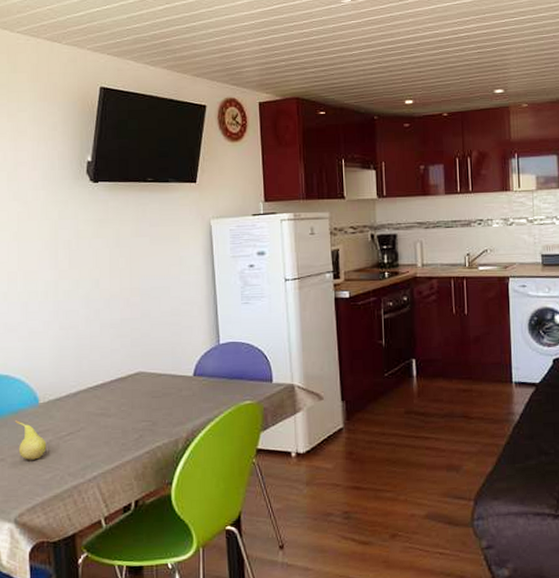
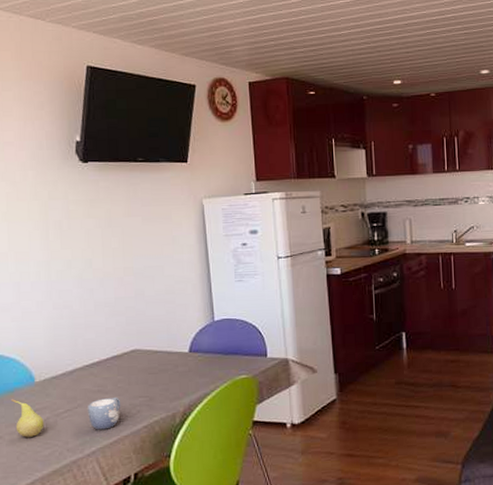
mug: none [89,420,124,454] -> present [87,396,121,430]

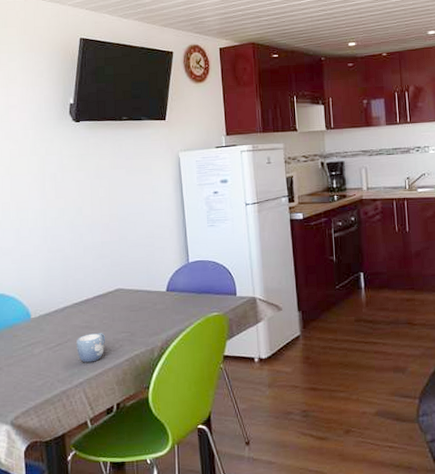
fruit: present [10,399,44,437] -> none [9,334,38,369]

